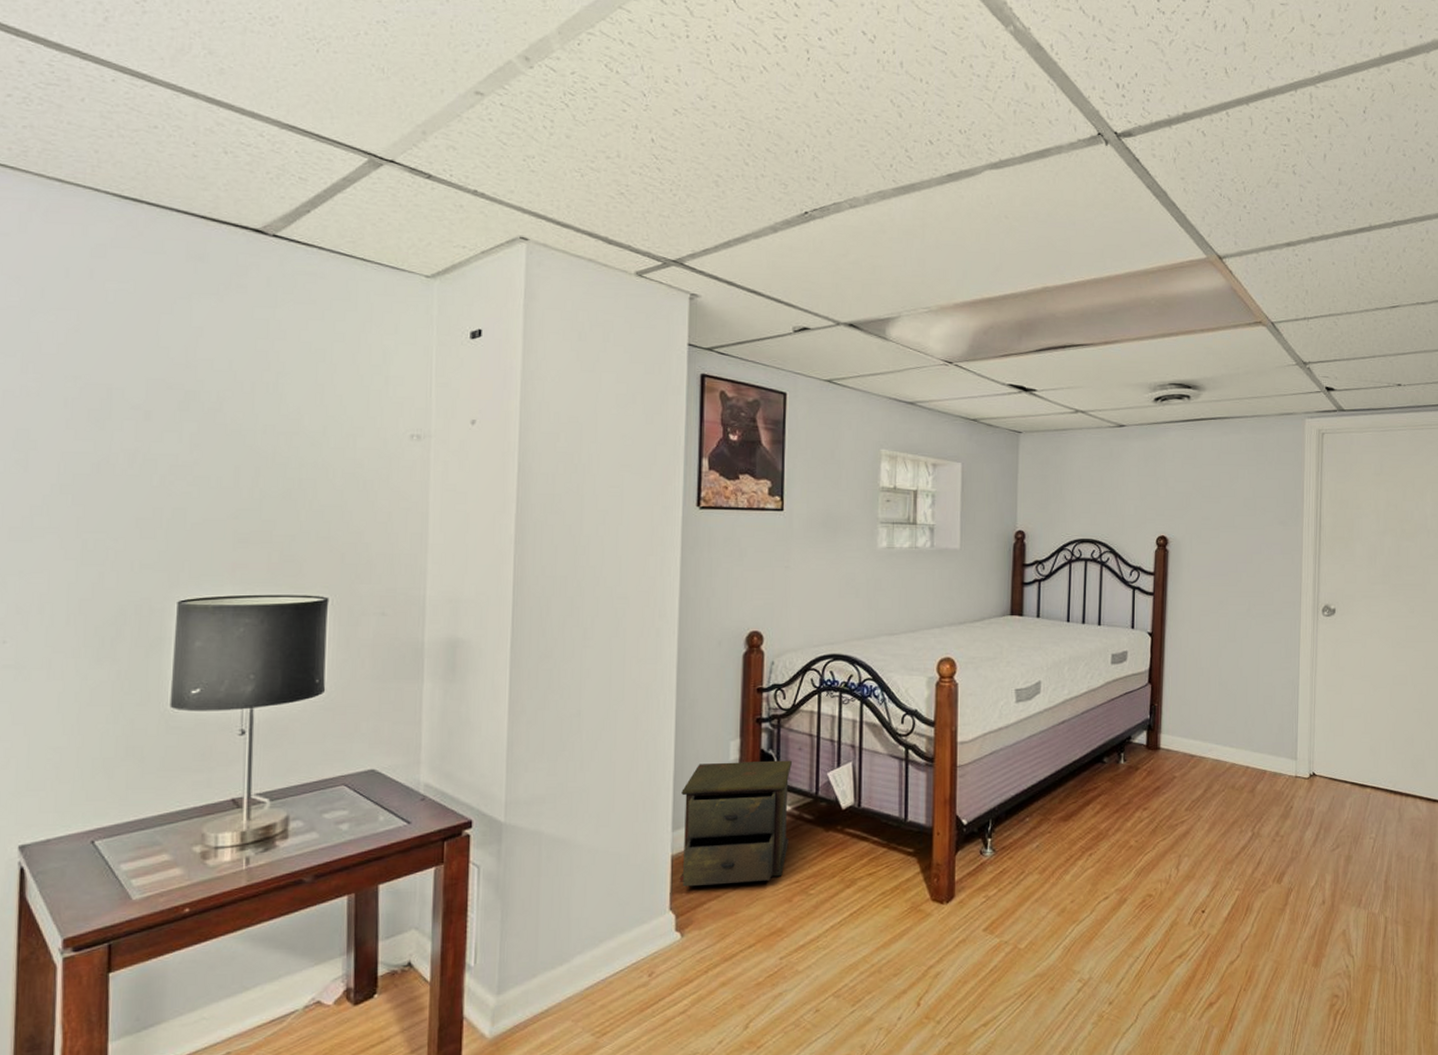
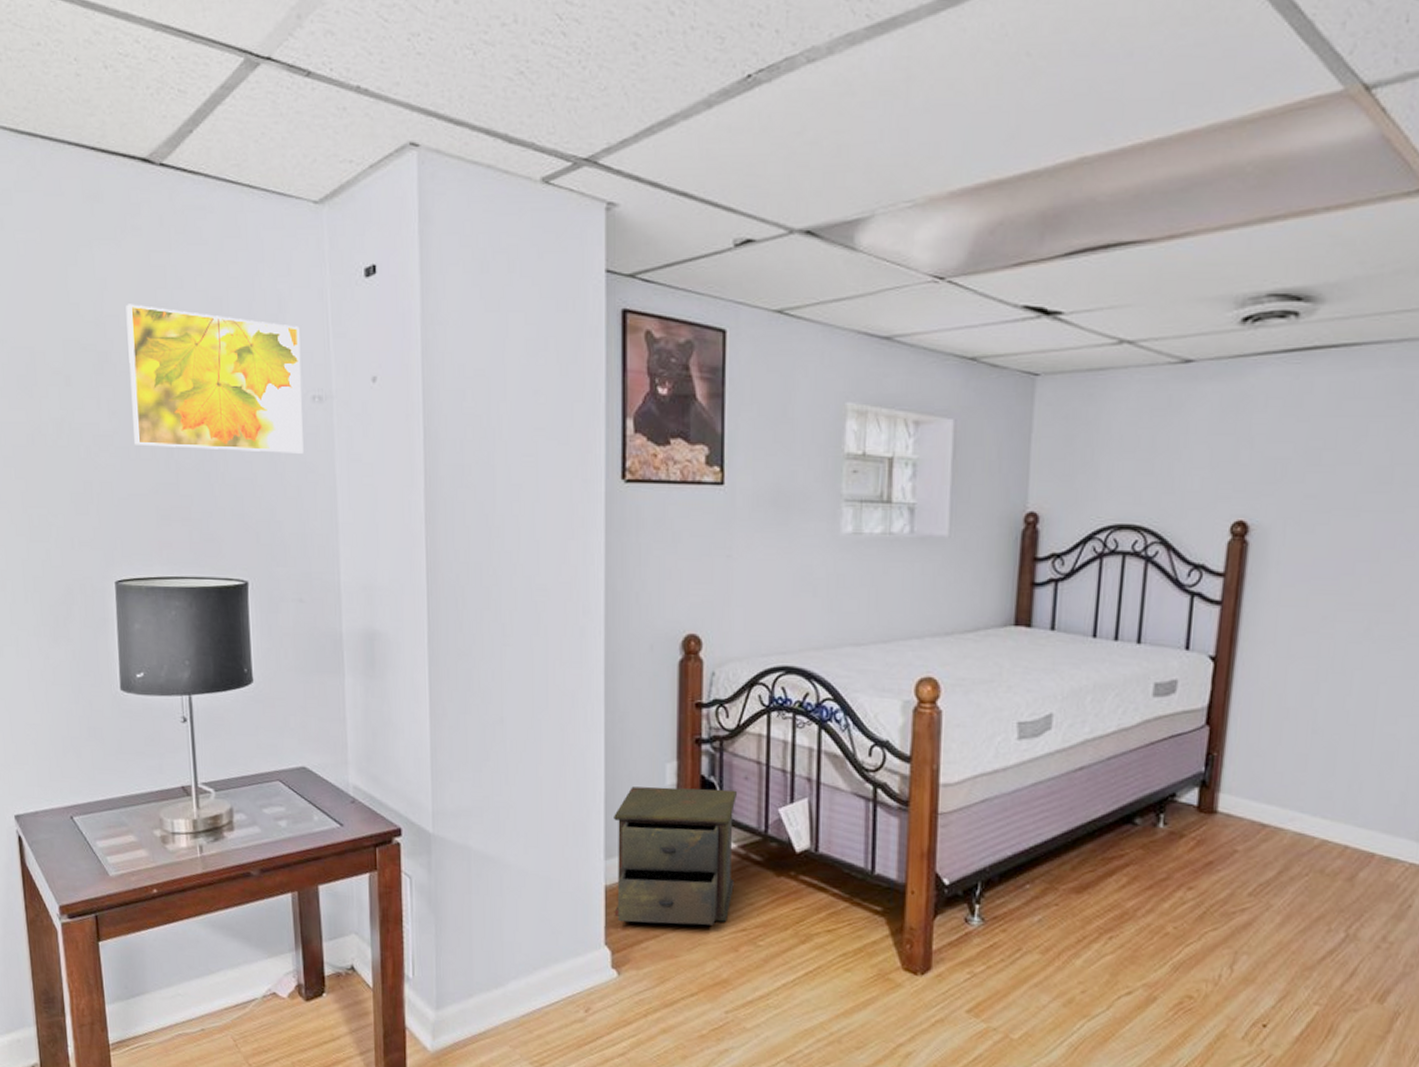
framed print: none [216,350,403,484] -> present [125,304,304,454]

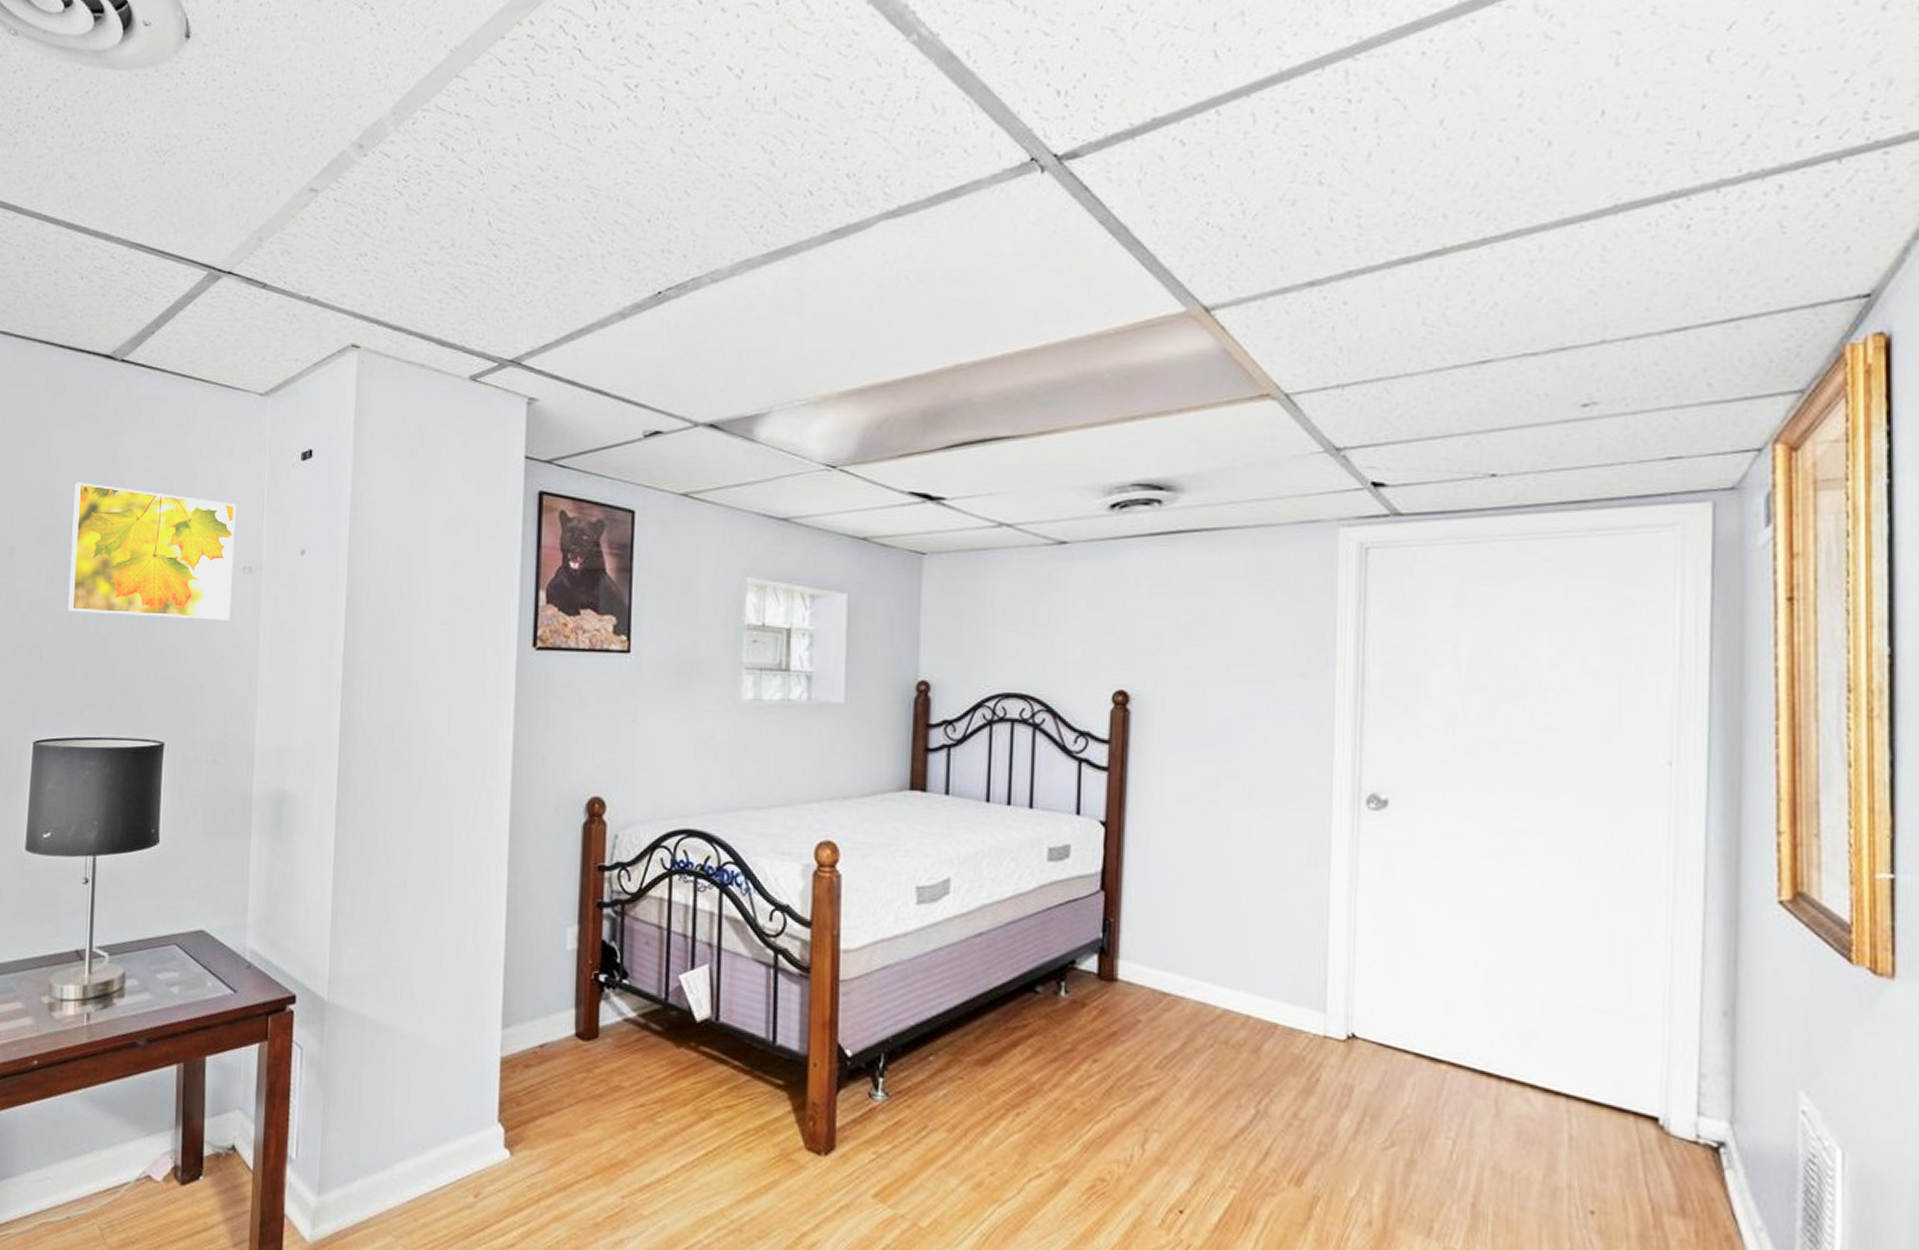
nightstand: present [614,786,737,925] -> none [509,952,637,1101]

